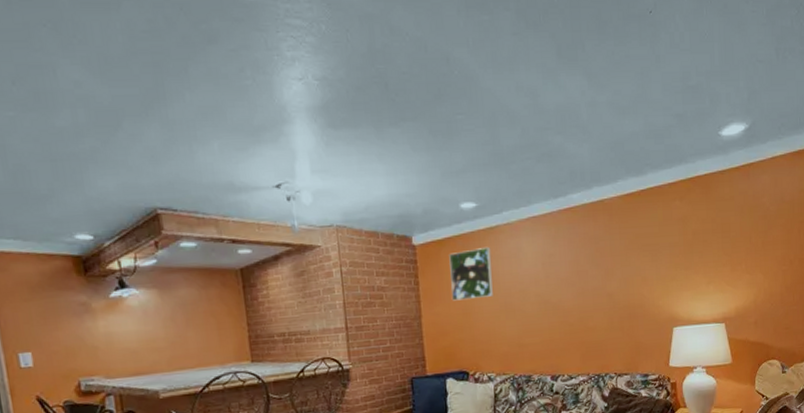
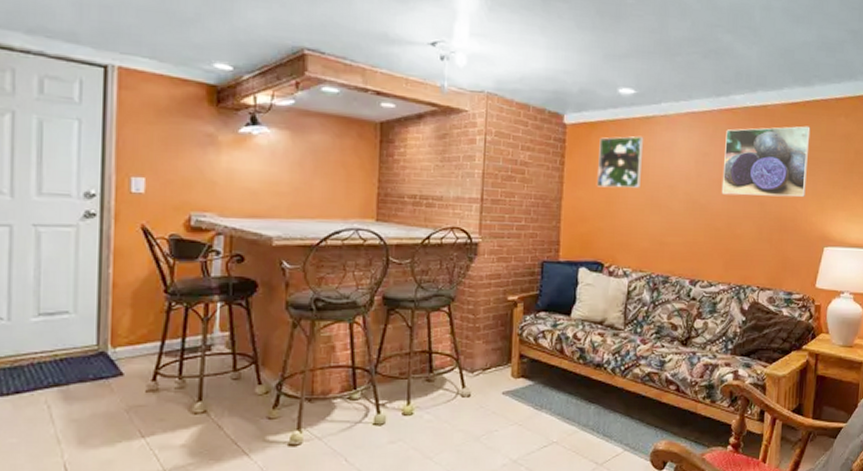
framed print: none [568,214,650,291] -> present [721,126,811,198]

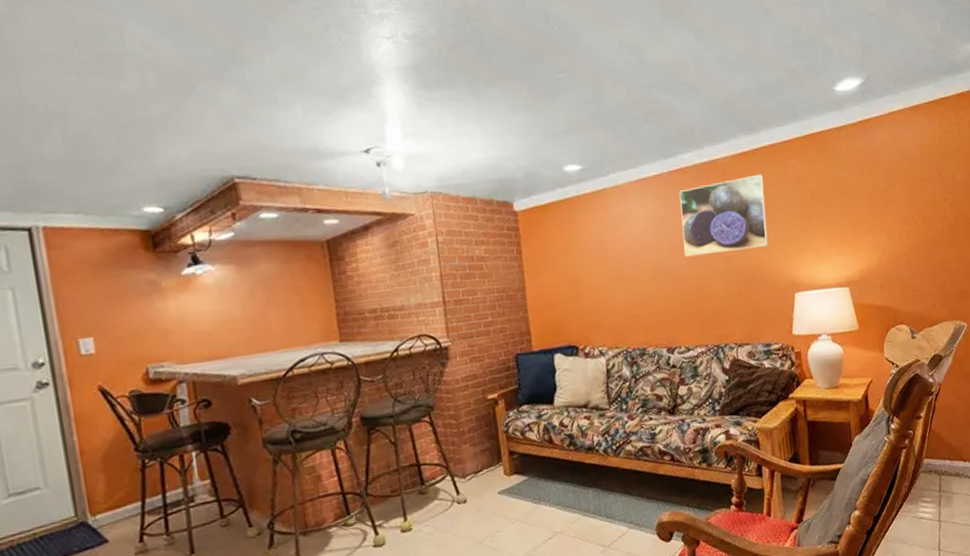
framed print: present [597,136,644,188] -> none [553,211,602,270]

